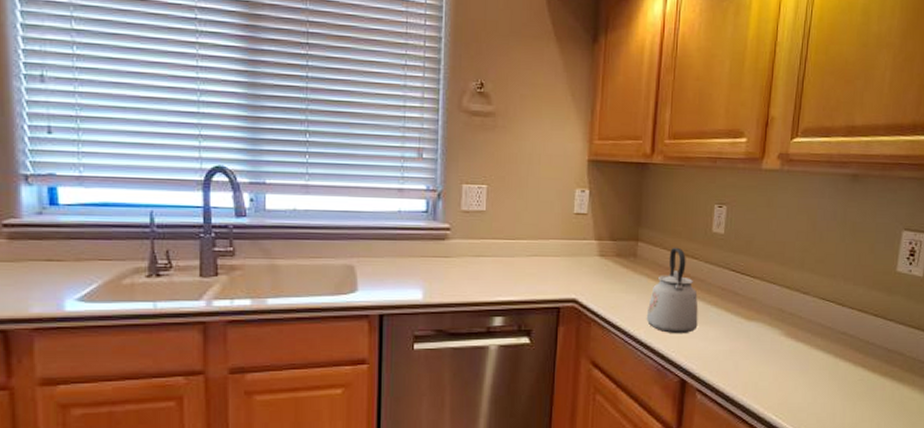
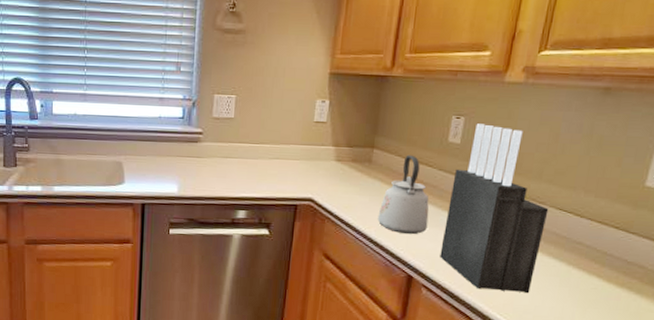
knife block: none [712,212,813,391] -> present [440,124,549,294]

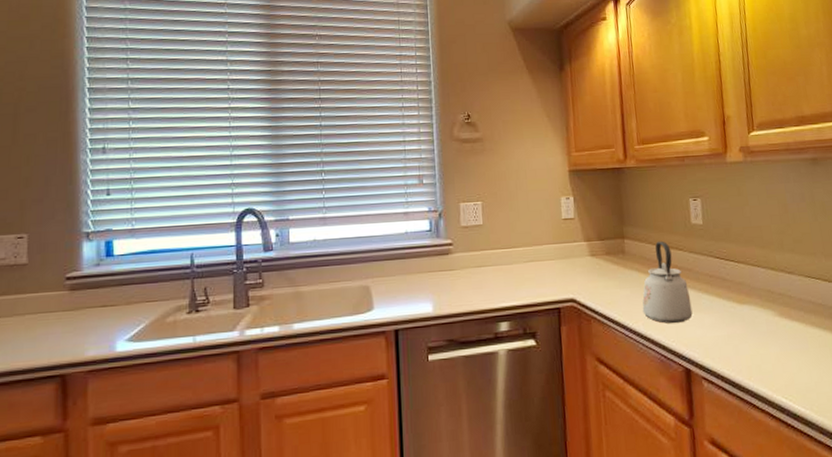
knife block: present [440,124,549,294] -> none [705,203,806,373]

